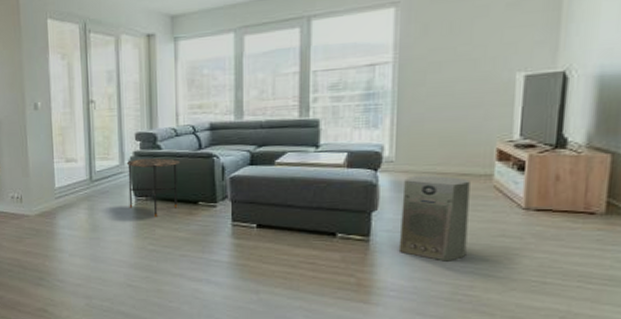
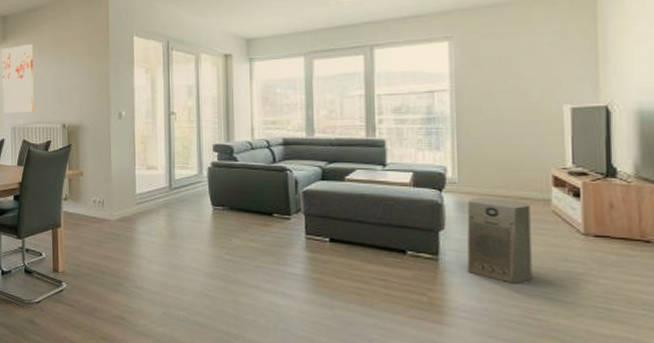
side table: present [126,158,180,217] -> none [204,170,255,227]

